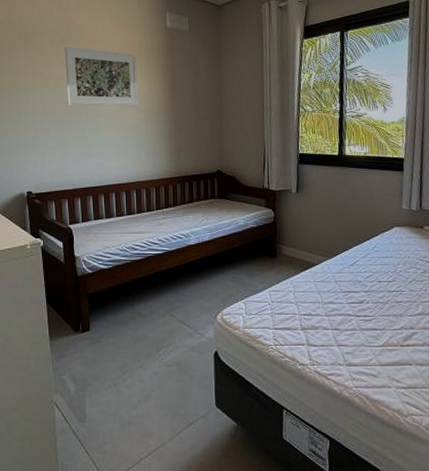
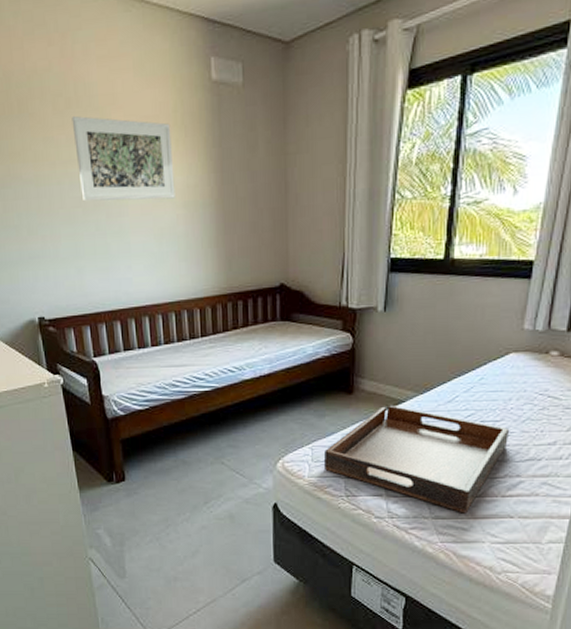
serving tray: none [255,267,401,361] -> present [323,404,510,514]

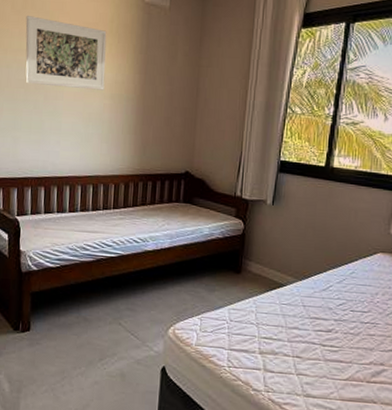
serving tray: present [323,404,510,514] -> none [210,287,376,395]

